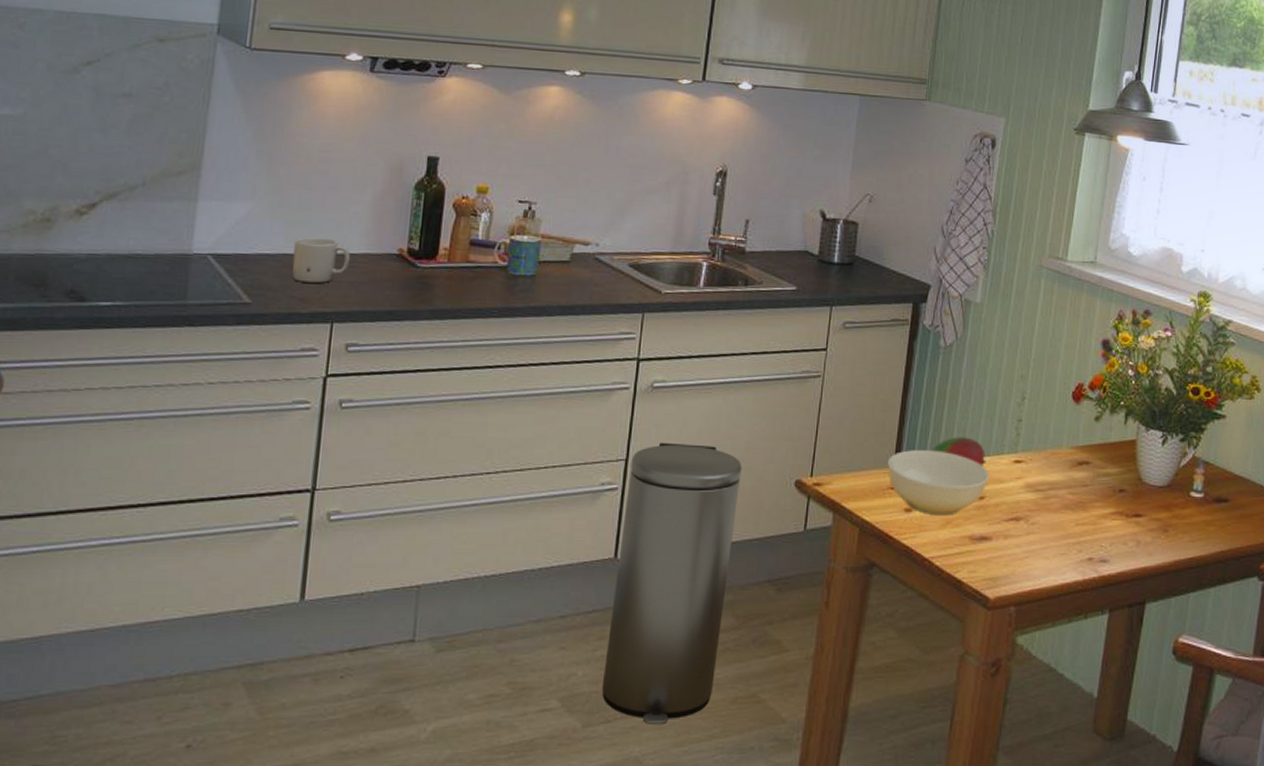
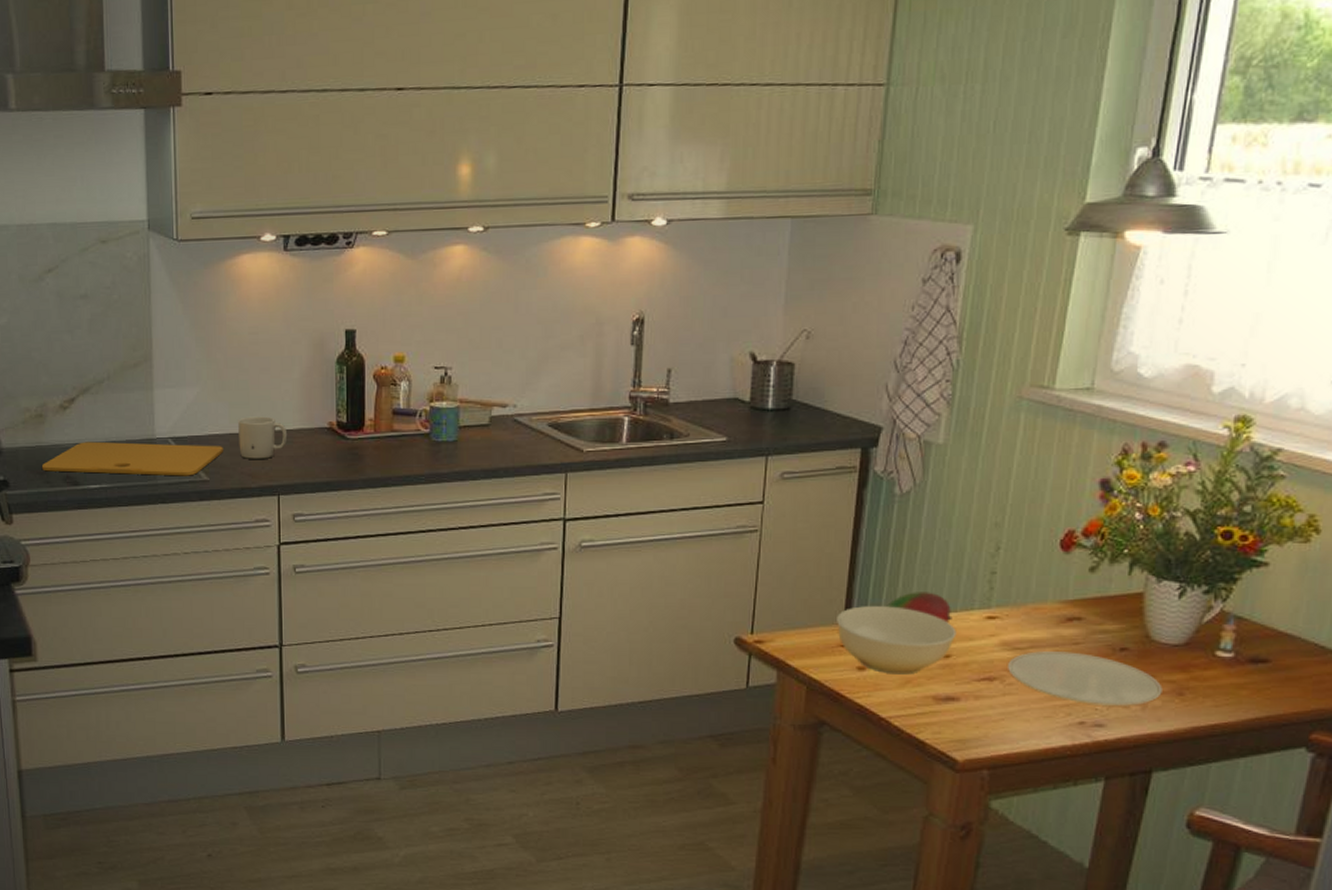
cutting board: none [38,252,273,298] -> present [41,441,223,476]
pedal bin: present [601,442,742,726] -> none [552,601,677,865]
plate: none [1031,493,1152,542] -> present [1008,651,1163,706]

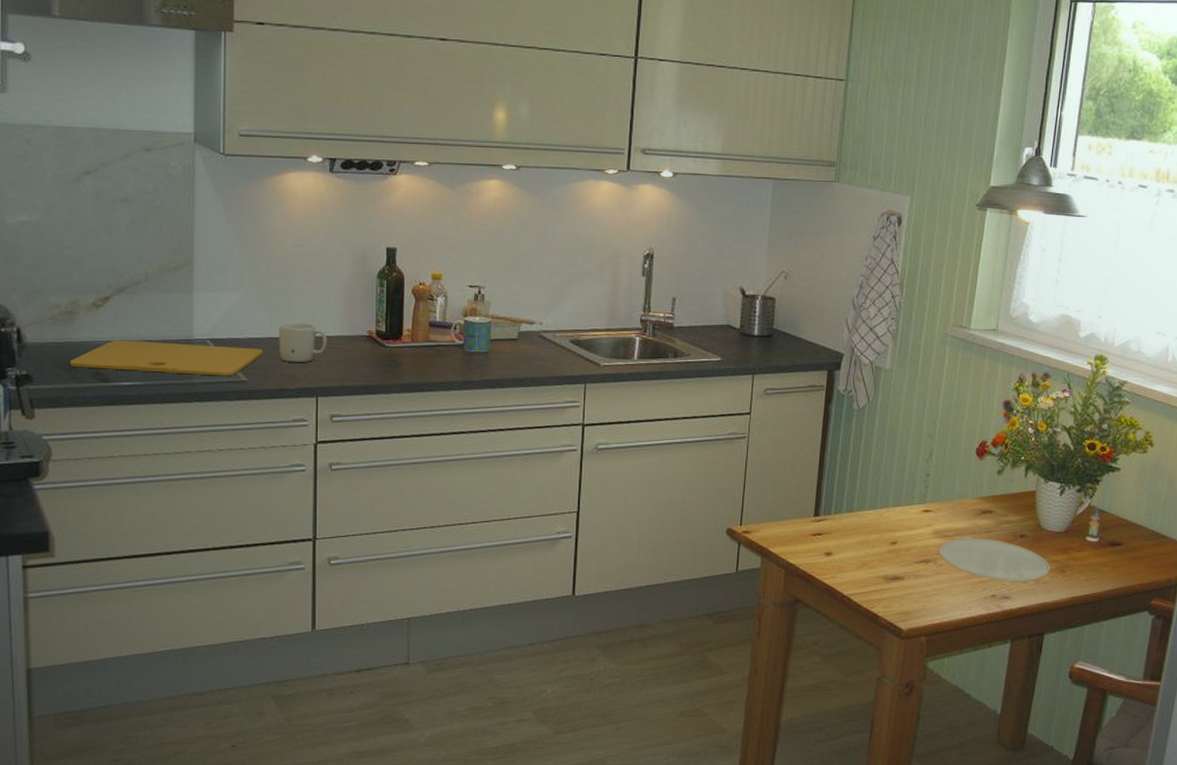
bowl: present [835,606,957,675] -> none [808,502,901,559]
fruit: present [887,592,952,623] -> none [848,490,898,515]

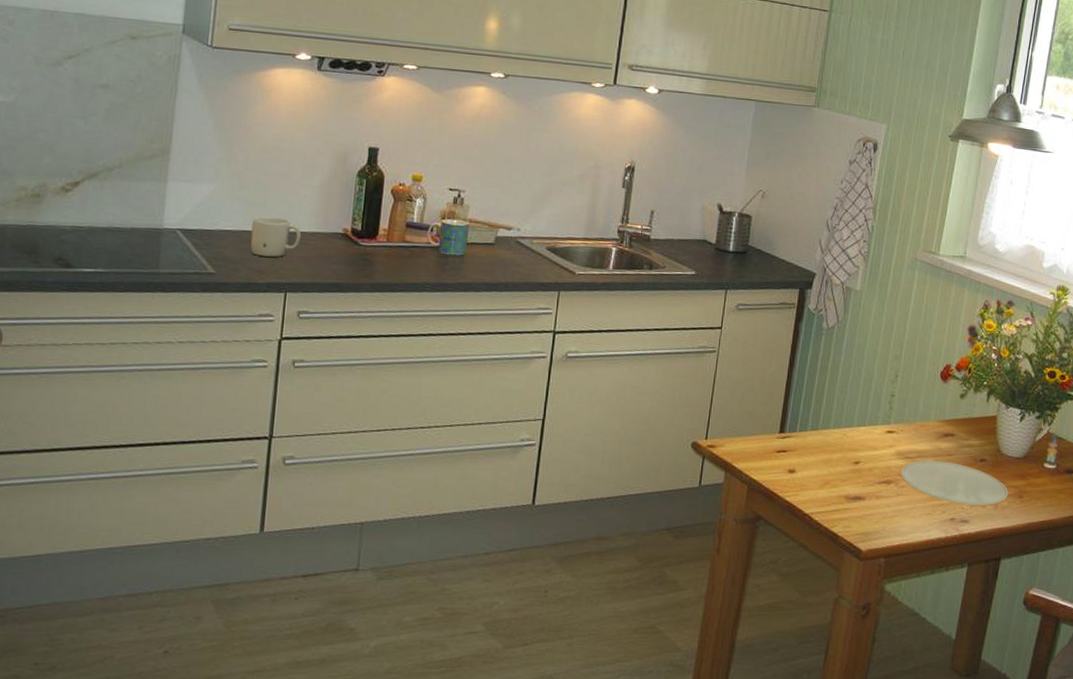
cutting board: present [69,340,263,376] -> none [30,225,234,268]

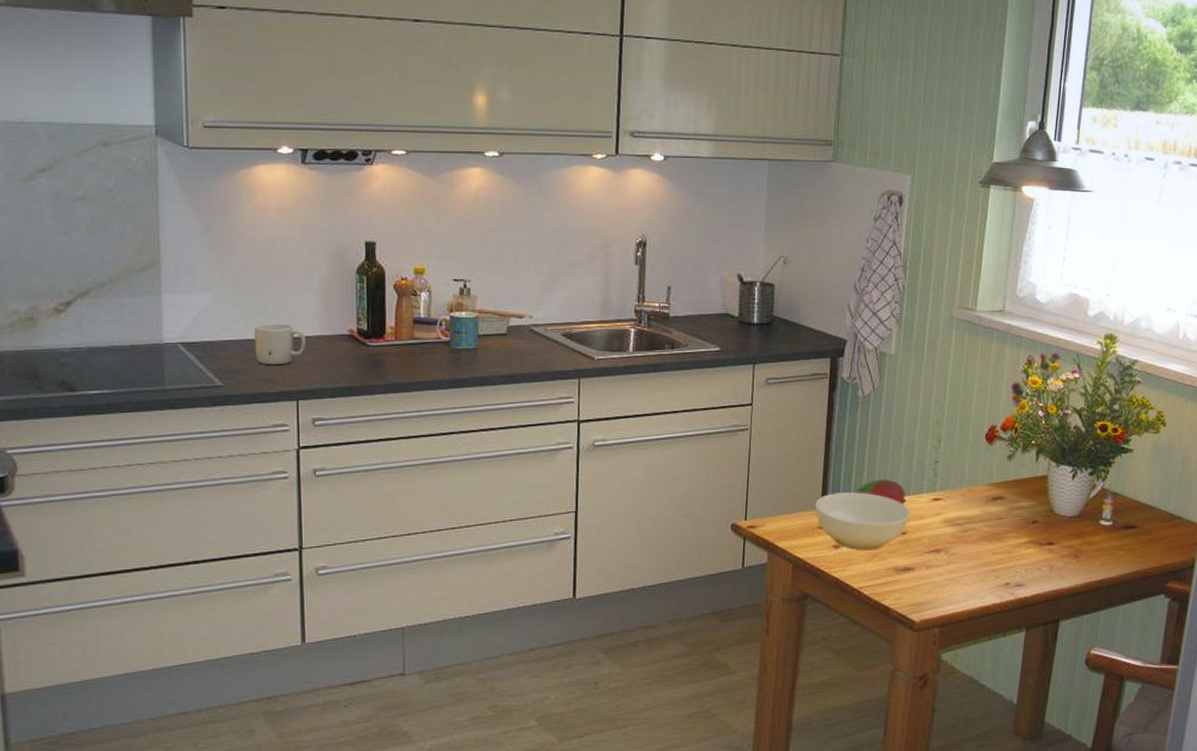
bowl: none [773,419,865,477] -> present [814,492,910,551]
fruit: none [813,408,862,435] -> present [855,479,907,505]
plate: present [901,460,1009,506] -> none [951,525,1064,569]

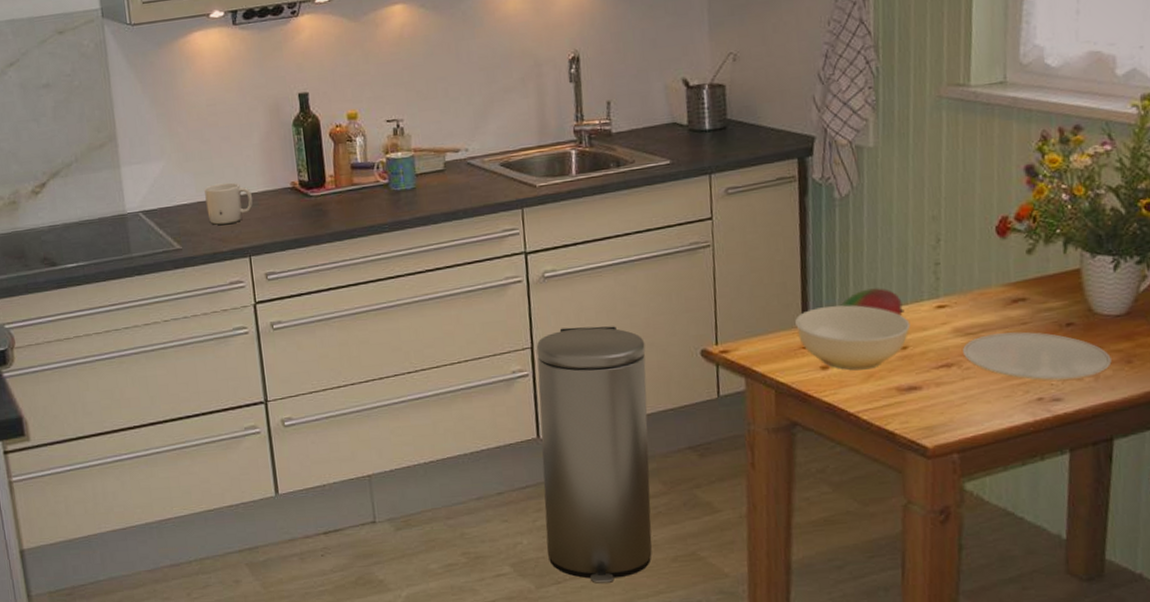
pedal bin: none [572,495,682,739] -> present [536,326,652,585]
plate: none [951,525,1064,569] -> present [963,332,1112,381]

